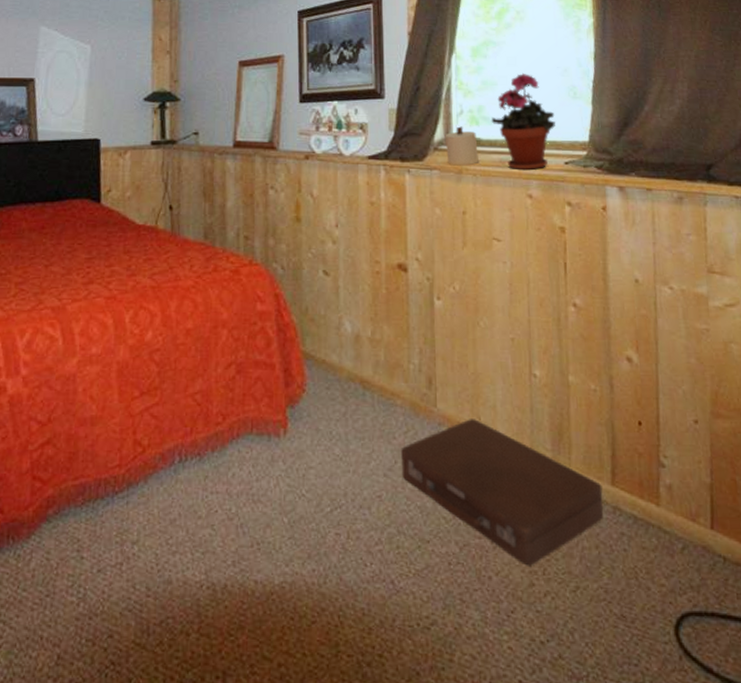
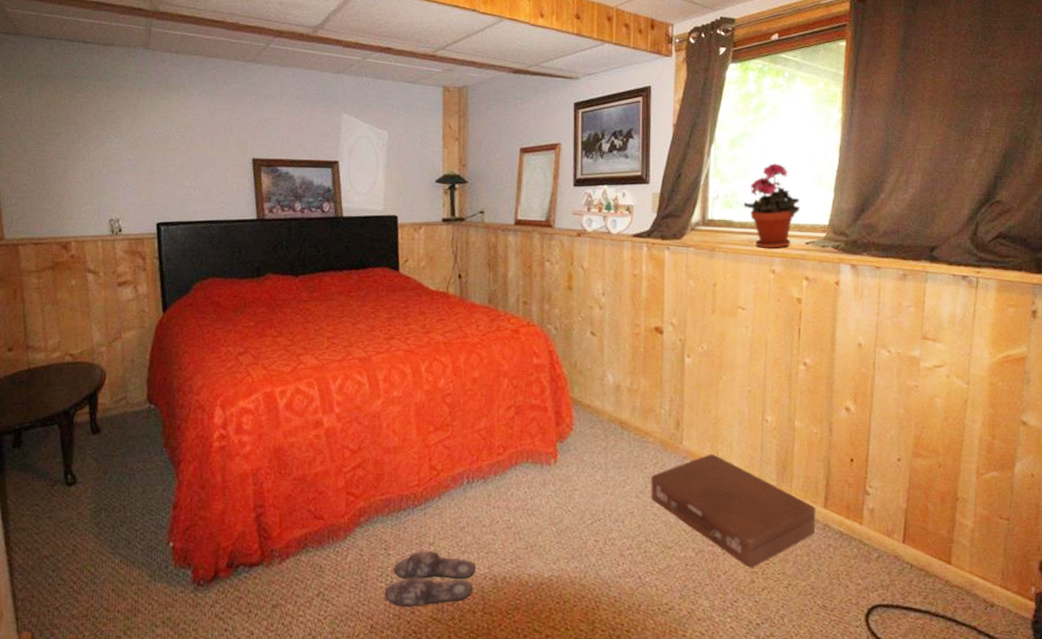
slippers: none [76,552,189,628] -> present [385,551,475,607]
candle: present [444,126,479,166] -> none [701,209,730,244]

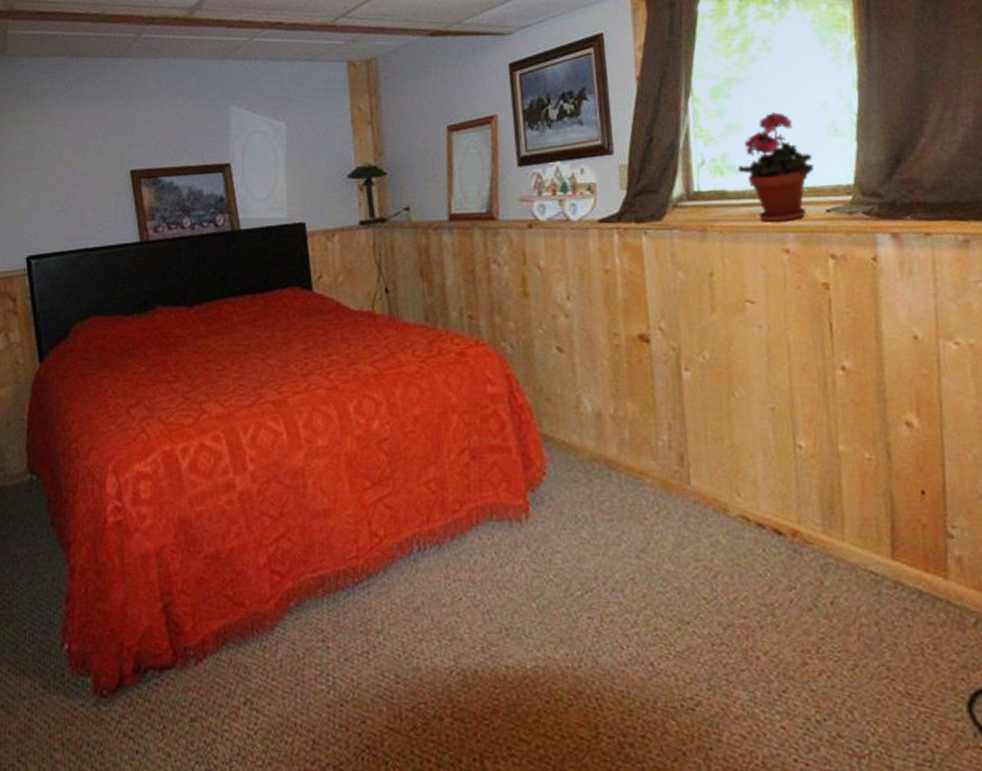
slippers: present [385,551,475,607] -> none [327,641,438,715]
briefcase: present [651,454,816,567] -> none [653,495,884,644]

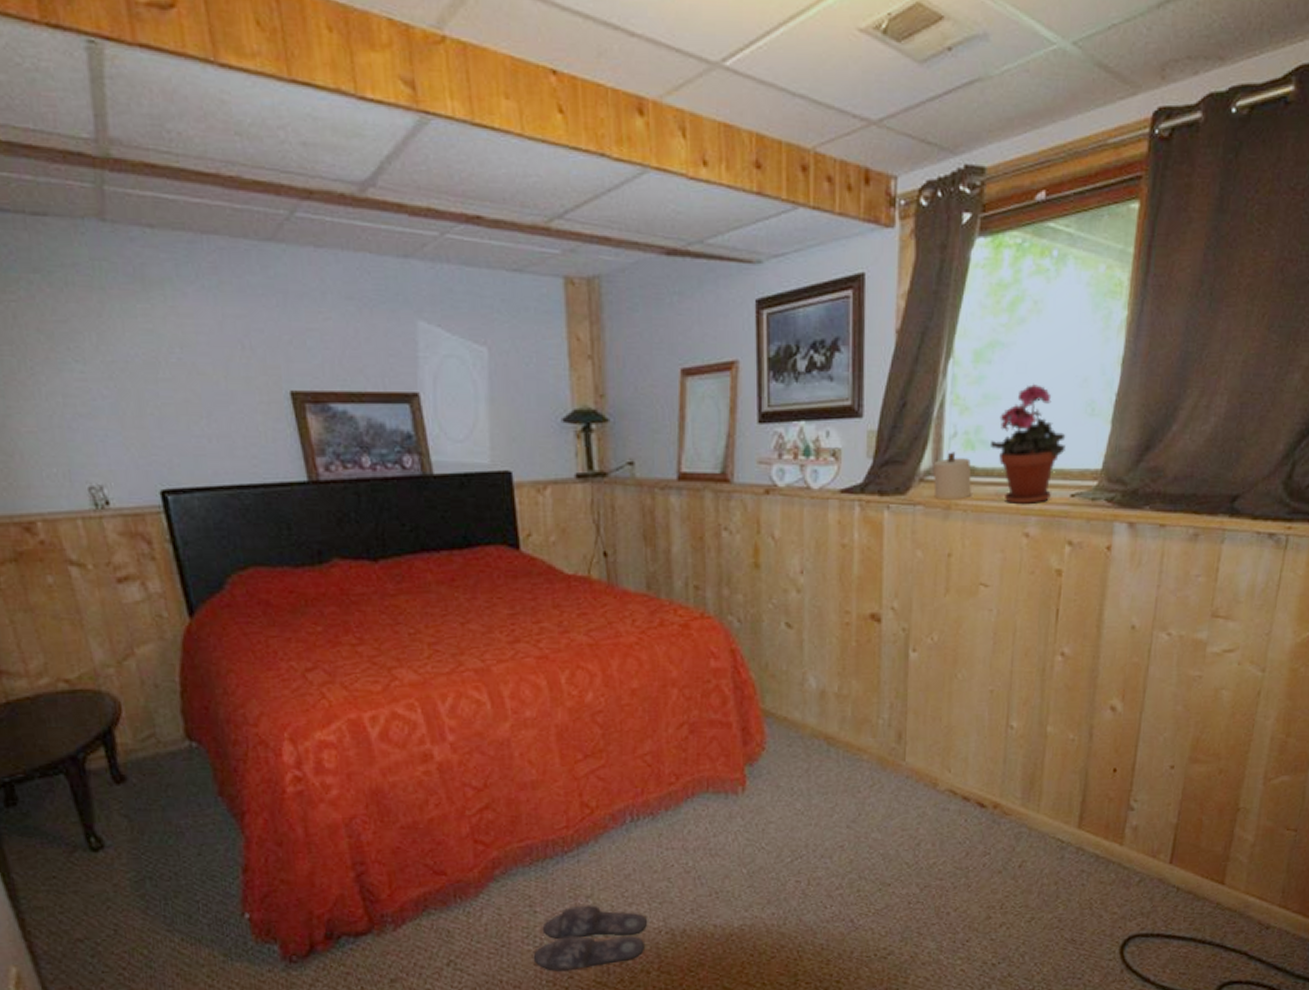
slippers: none [327,641,438,715] -> present [534,905,647,971]
candle: none [684,178,725,224] -> present [933,452,972,500]

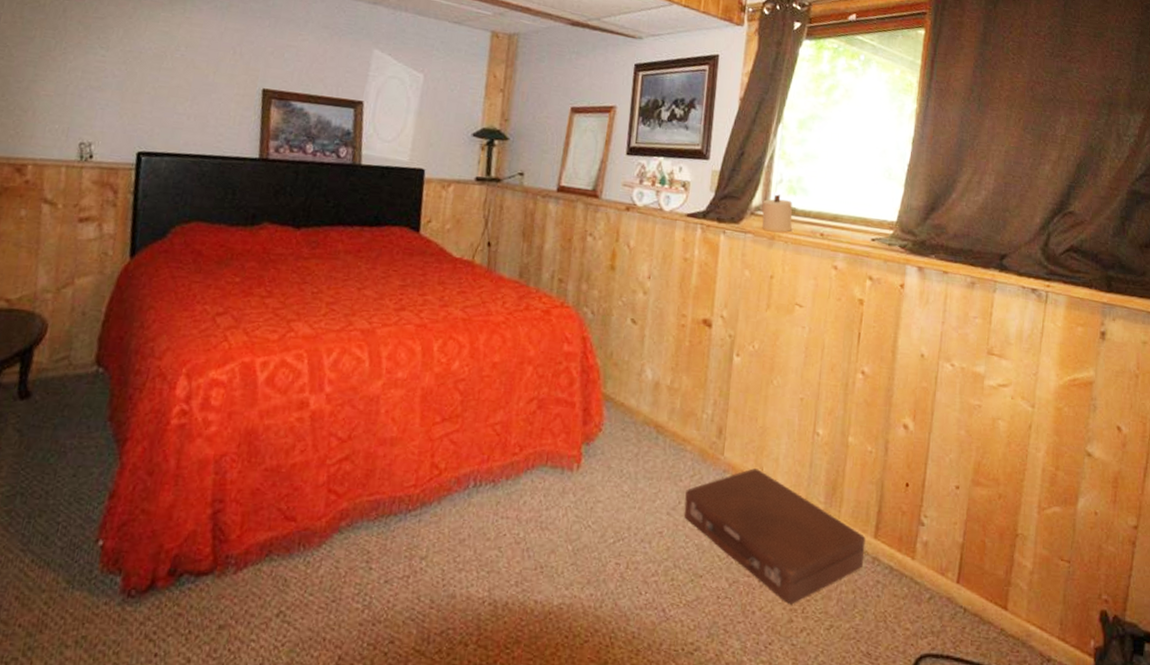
slippers: present [534,905,647,971] -> none [360,566,473,635]
briefcase: none [865,771,1068,901] -> present [684,468,866,603]
potted plant: present [989,383,1066,505] -> none [808,149,868,244]

